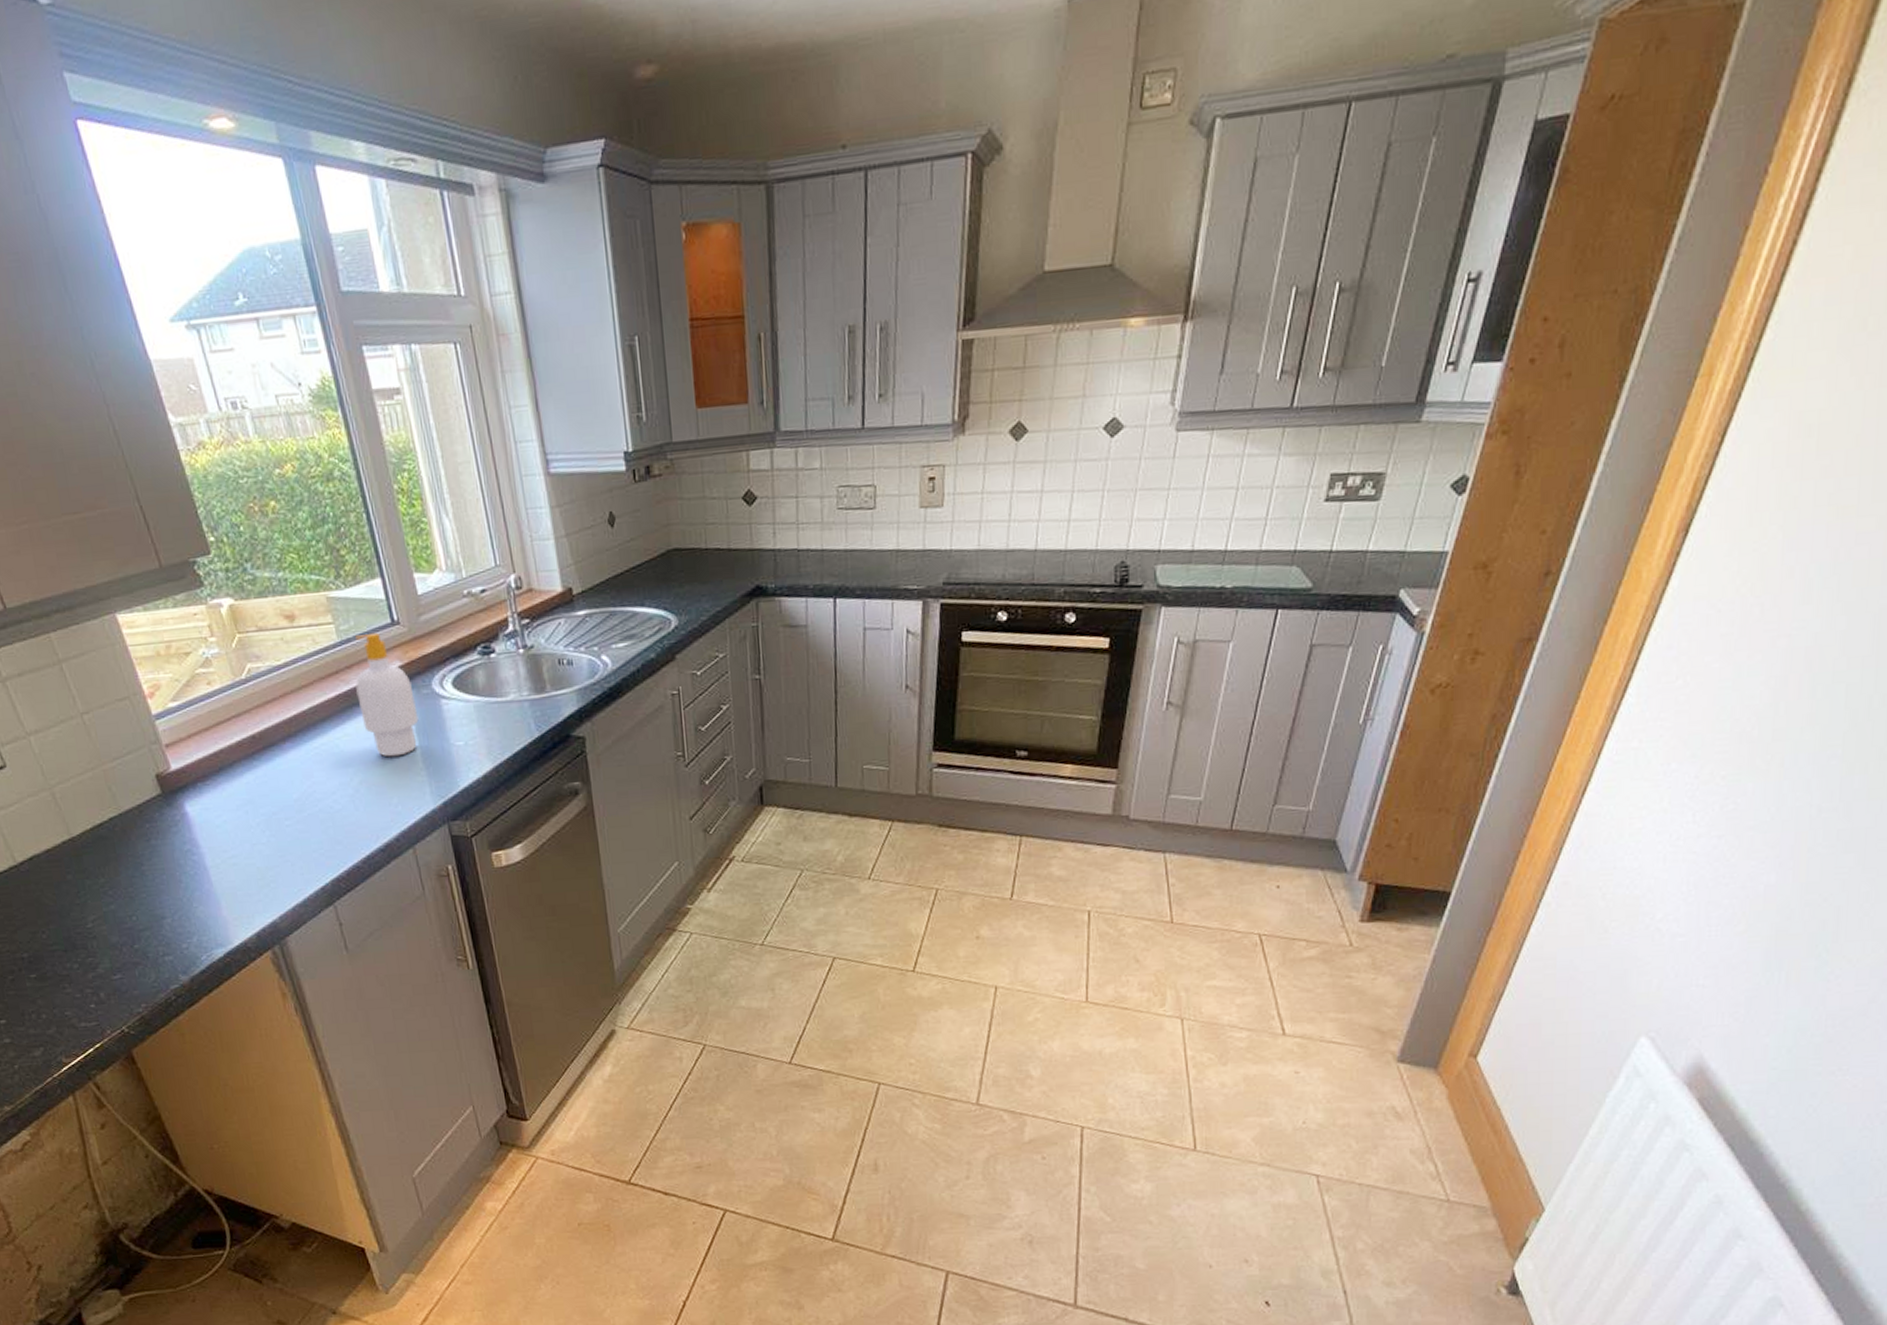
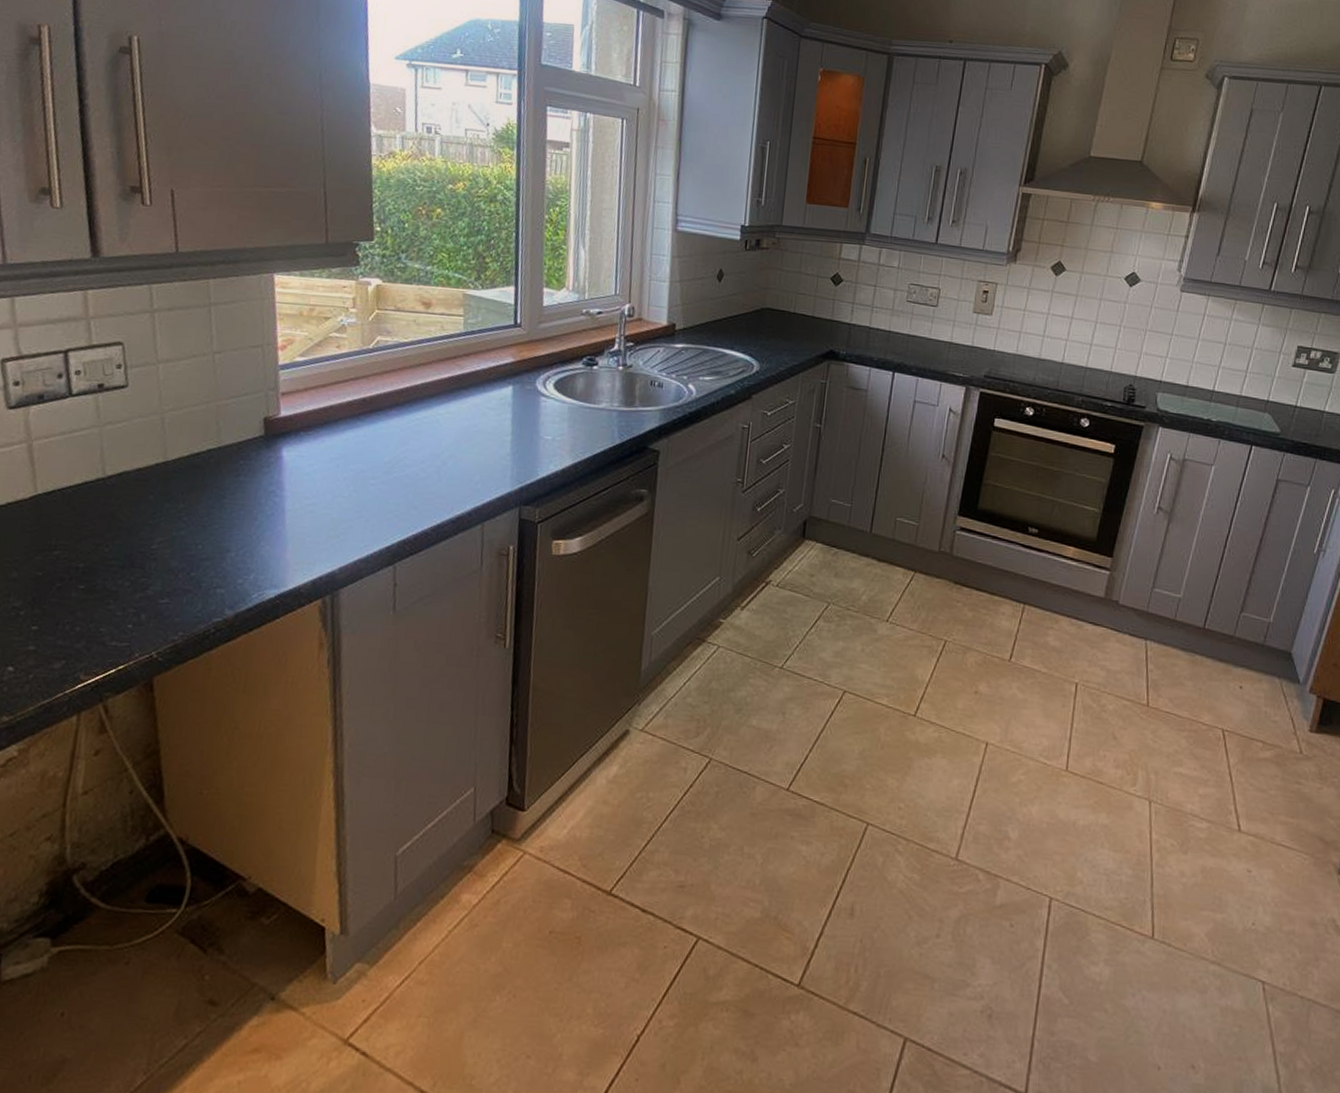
soap bottle: present [355,632,419,757] -> none [466,330,518,440]

